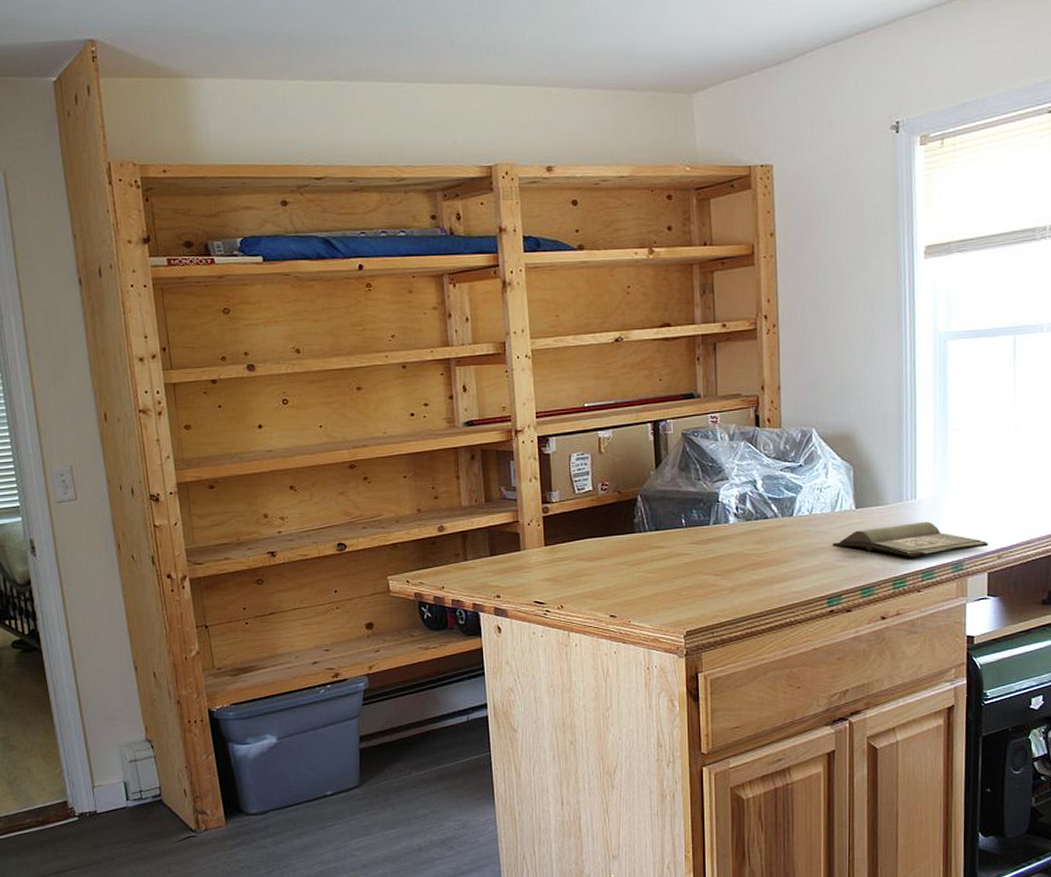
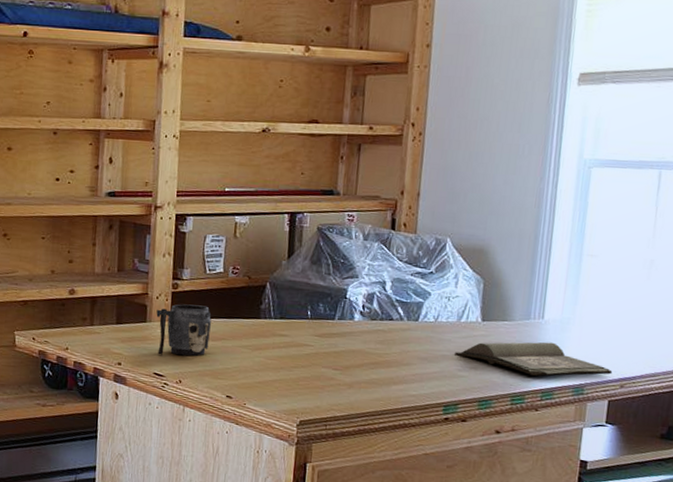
mug: none [529,527,586,582] -> present [156,304,211,356]

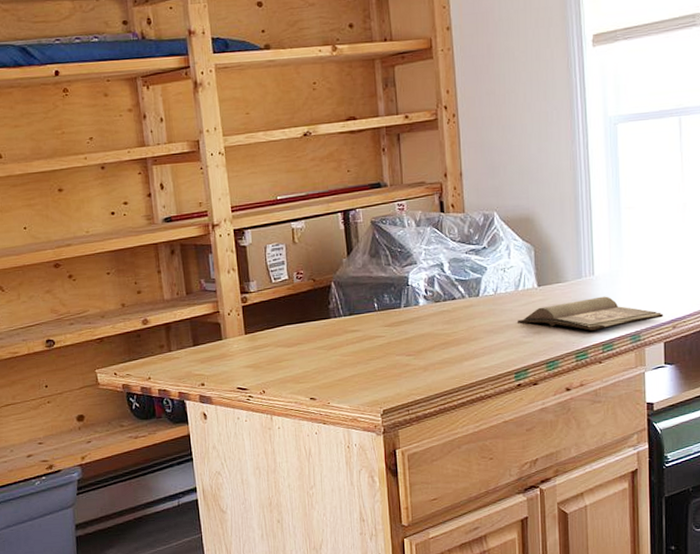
mug: present [156,304,211,356] -> none [230,314,286,370]

